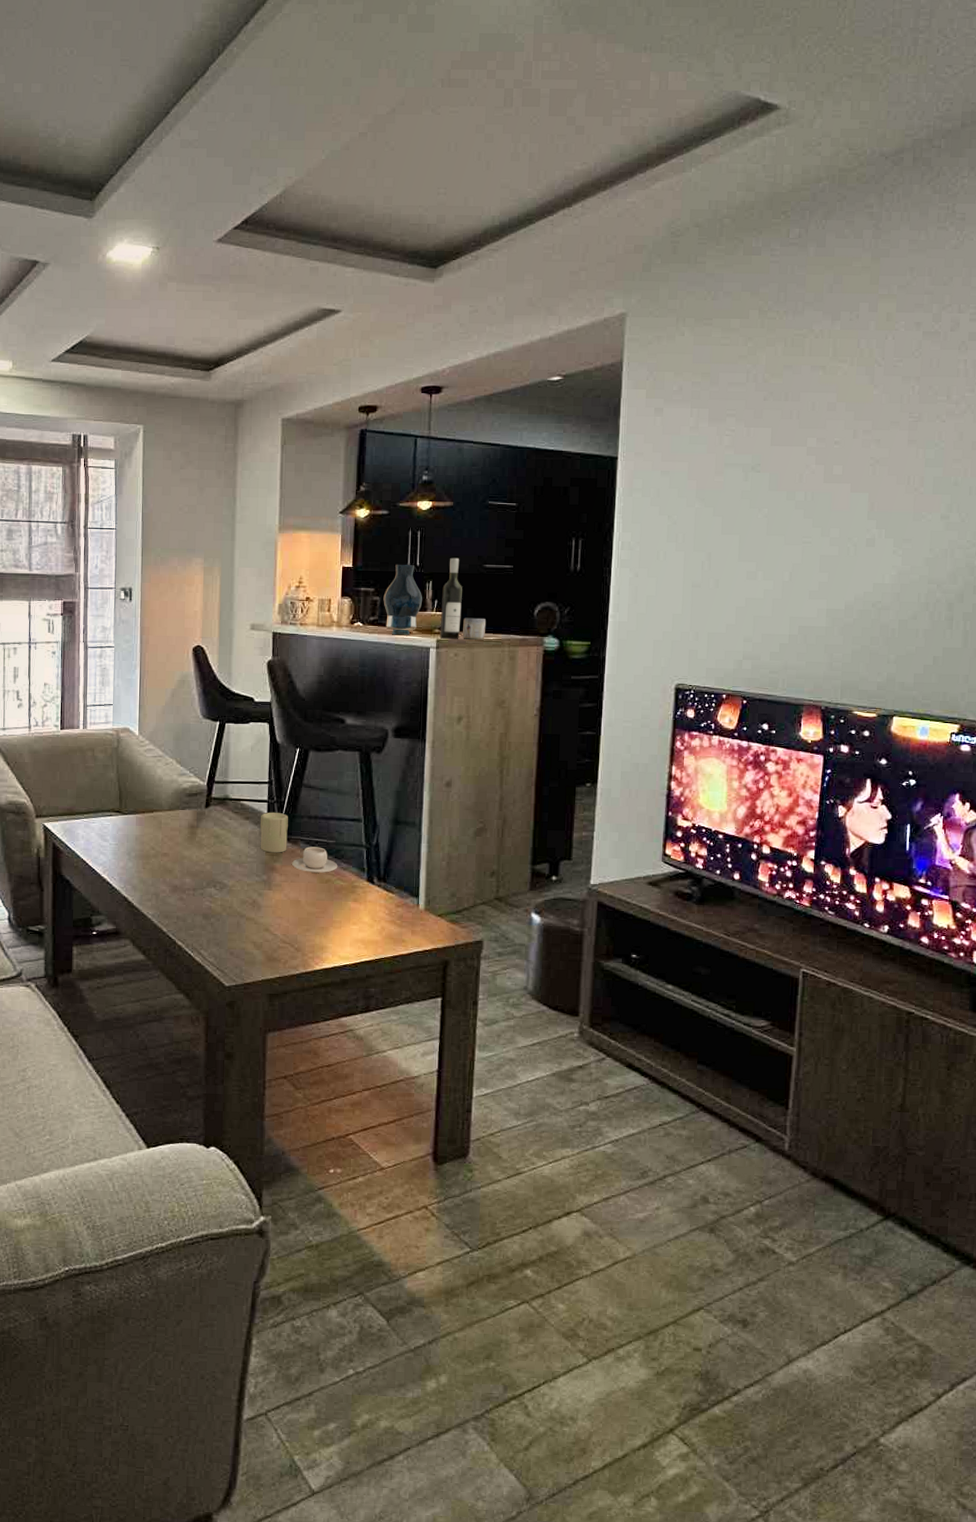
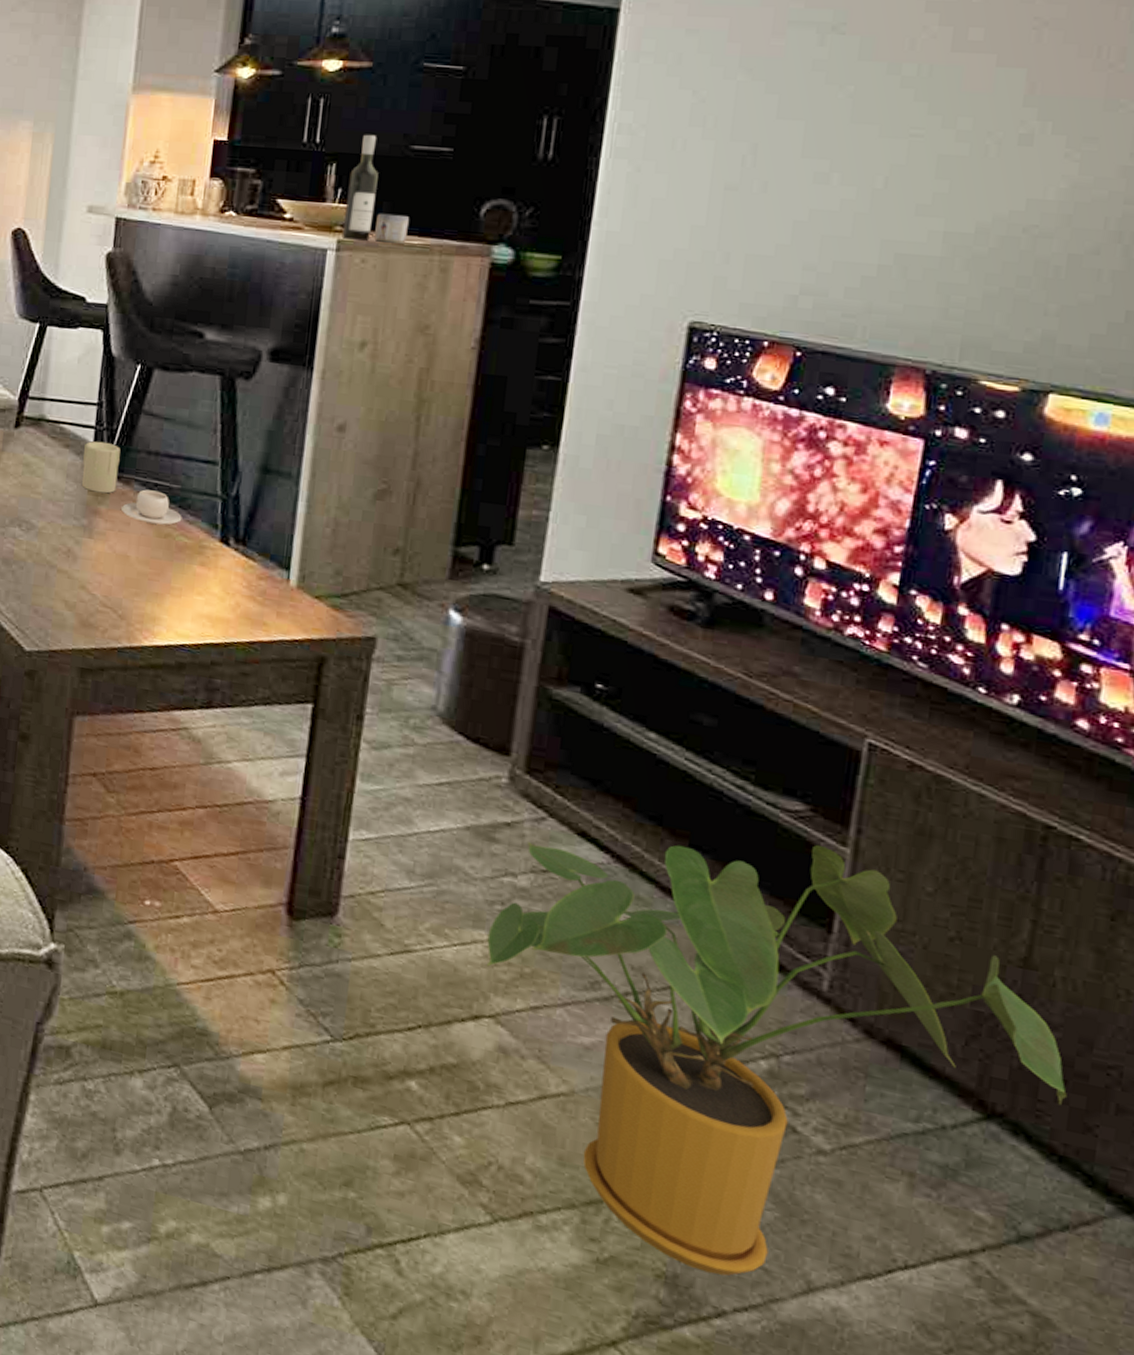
vase: present [383,564,423,636] -> none [266,139,322,232]
house plant: none [572,1049,930,1365] -> present [486,842,1067,1276]

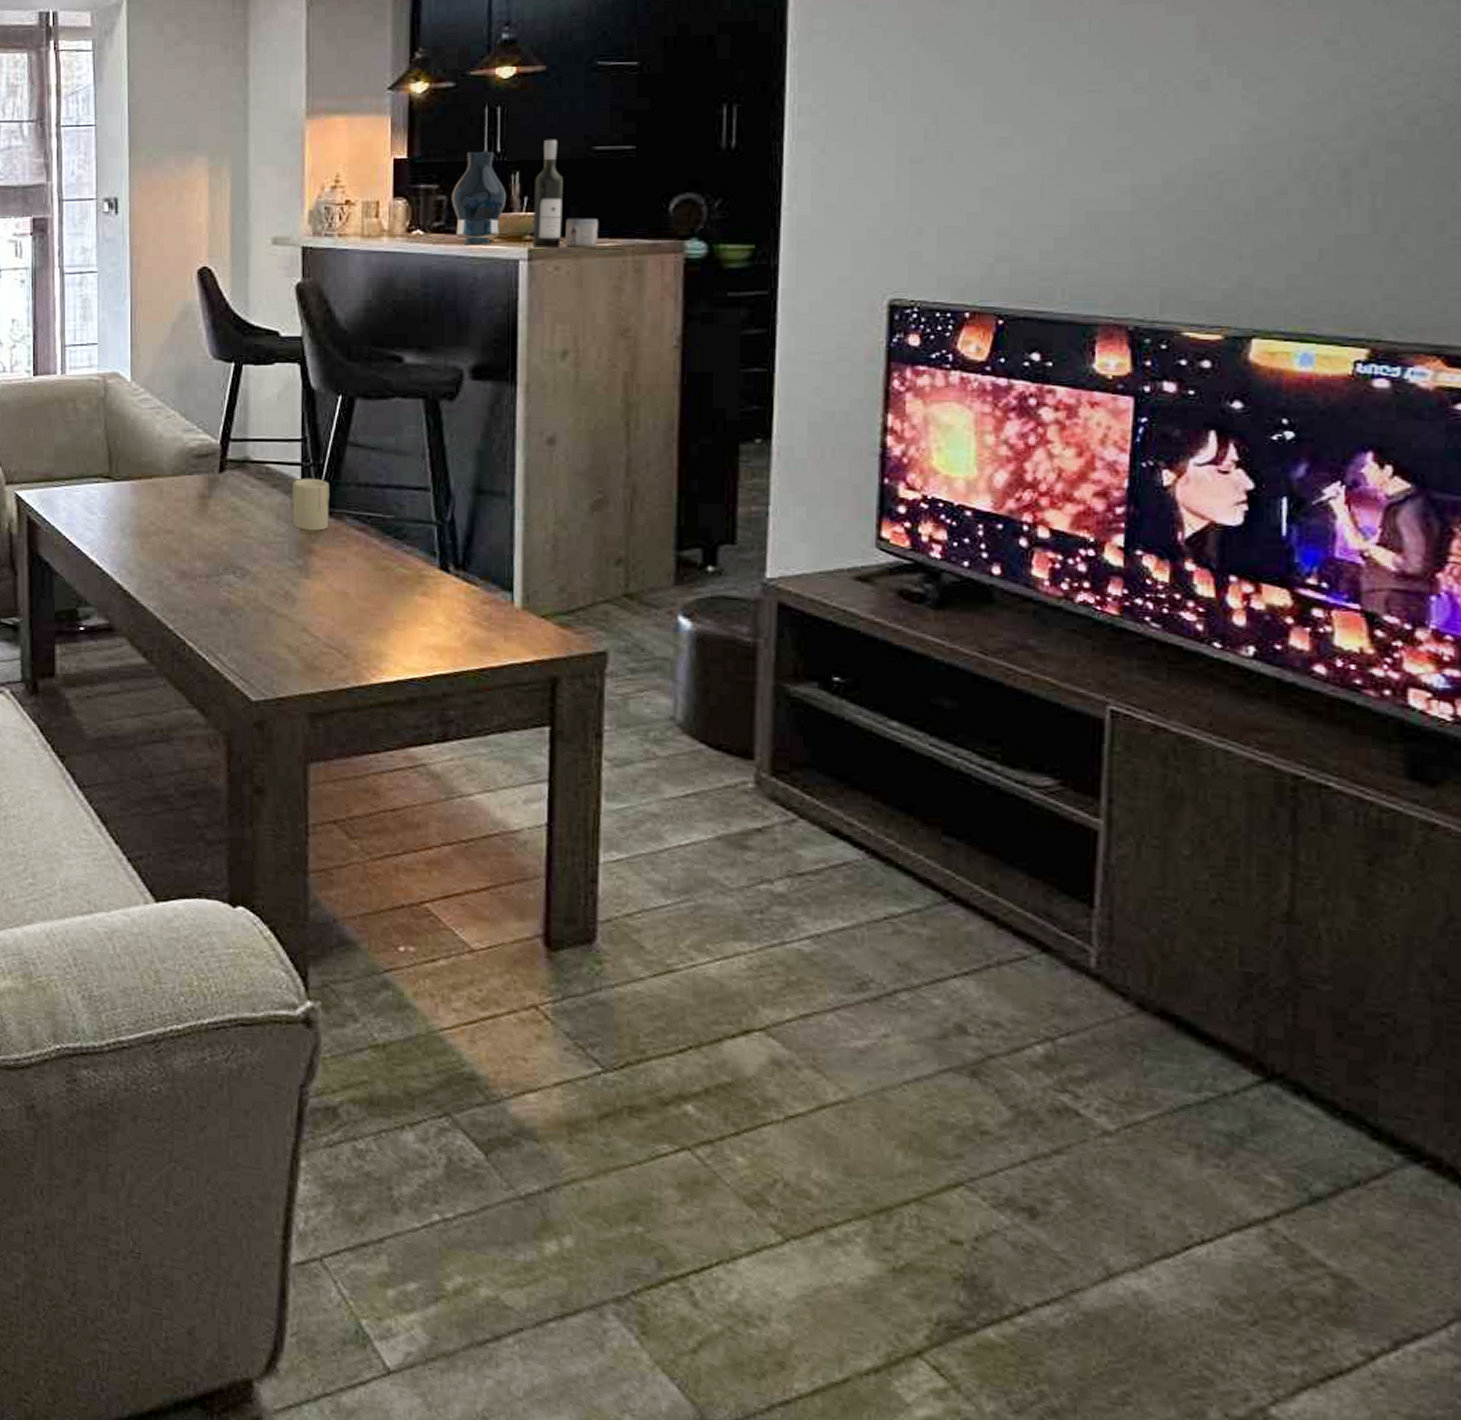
teacup: present [121,489,182,525] -> none [336,523,399,557]
vase: none [266,139,322,232] -> present [451,151,507,245]
house plant: present [486,842,1067,1276] -> none [750,820,1344,1271]

